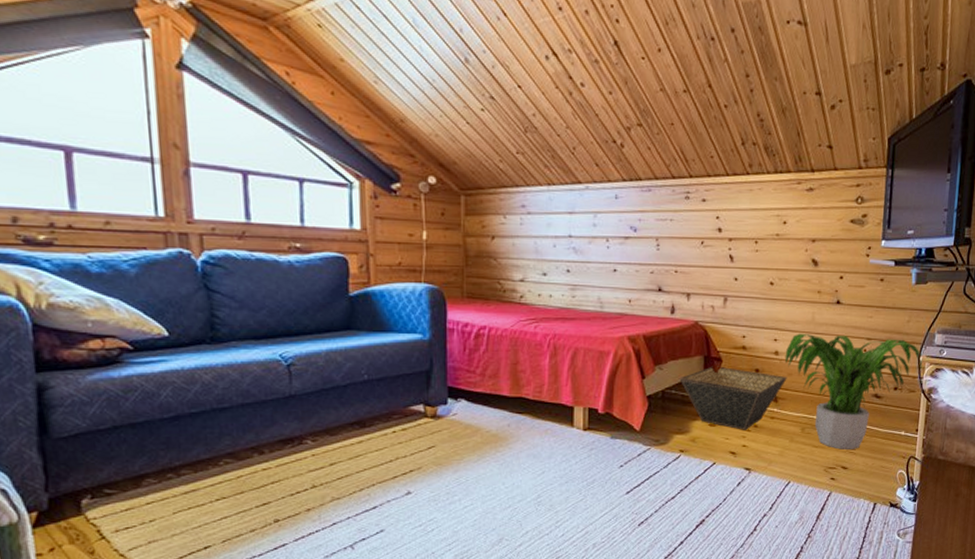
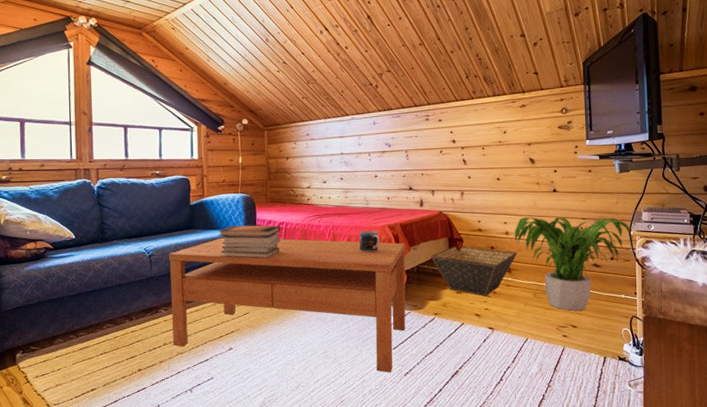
coffee table: none [318,344,649,522] -> present [169,238,406,372]
book stack: none [390,328,482,375] -> present [218,225,281,259]
mug: none [589,342,616,372] -> present [359,230,380,253]

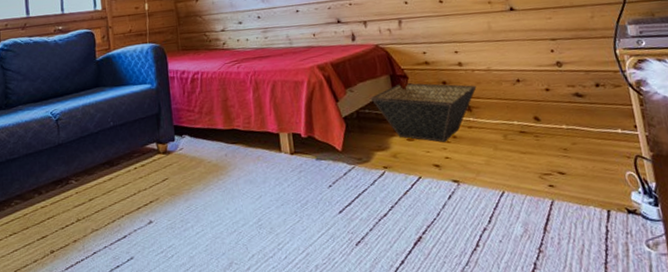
coffee table: present [169,238,406,372] -> none [77,85,351,242]
book stack: present [218,225,281,259] -> none [127,75,197,116]
mug: present [359,230,380,253] -> none [284,73,310,100]
potted plant: present [514,216,634,311] -> none [468,35,622,154]

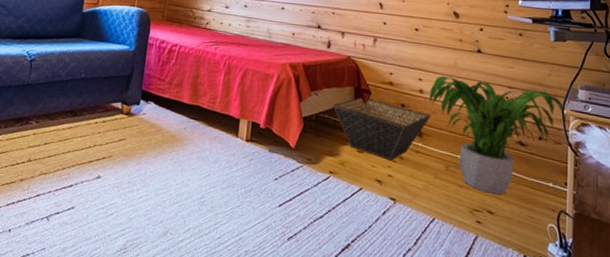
potted plant: none [468,35,622,154] -> present [429,75,567,195]

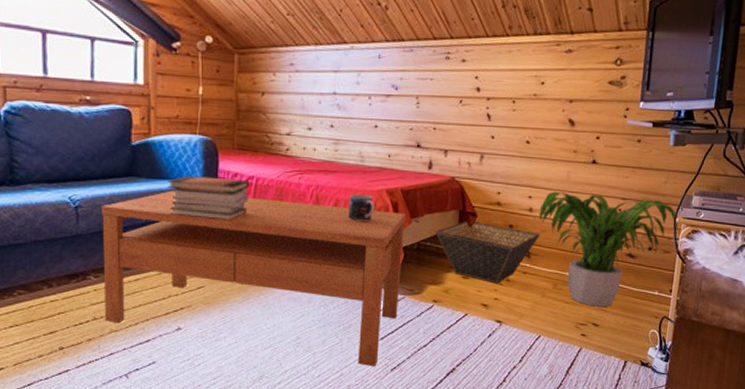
coffee table: none [38,52,306,233] -> present [102,190,406,366]
book stack: none [105,40,174,82] -> present [167,176,250,221]
mug: none [255,65,279,92] -> present [348,194,374,222]

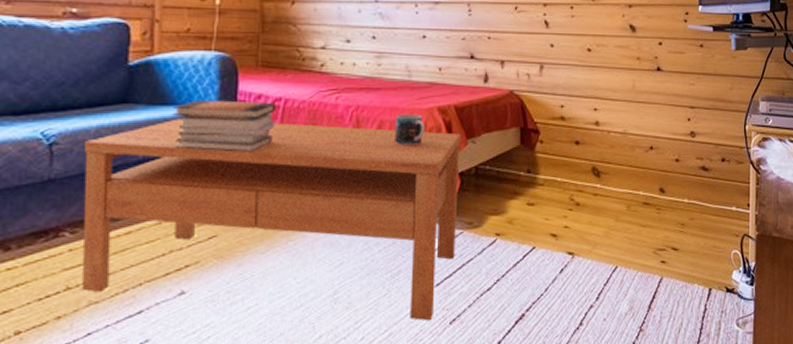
basket: present [435,220,541,284] -> none [494,138,609,209]
potted plant: present [538,191,679,307] -> none [606,102,749,229]

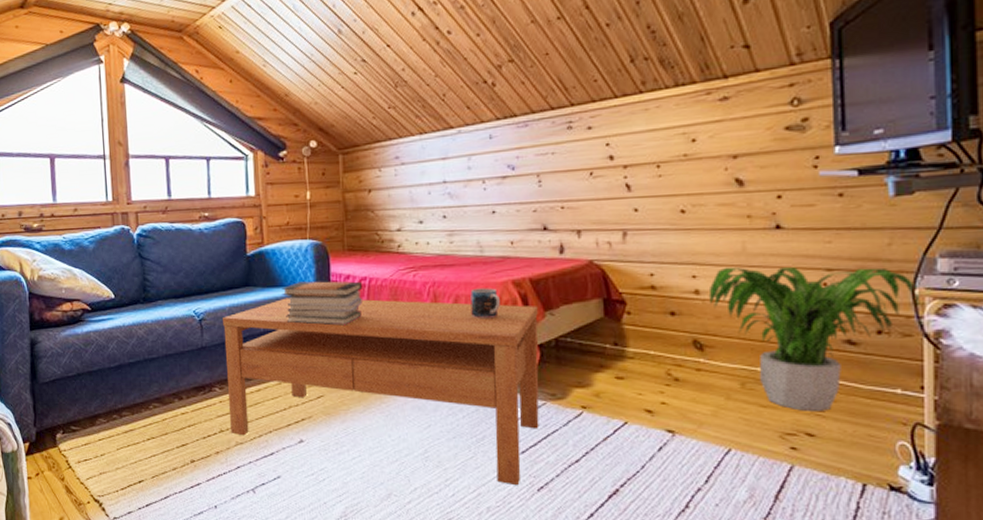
potted plant: none [606,102,749,229] -> present [708,266,921,411]

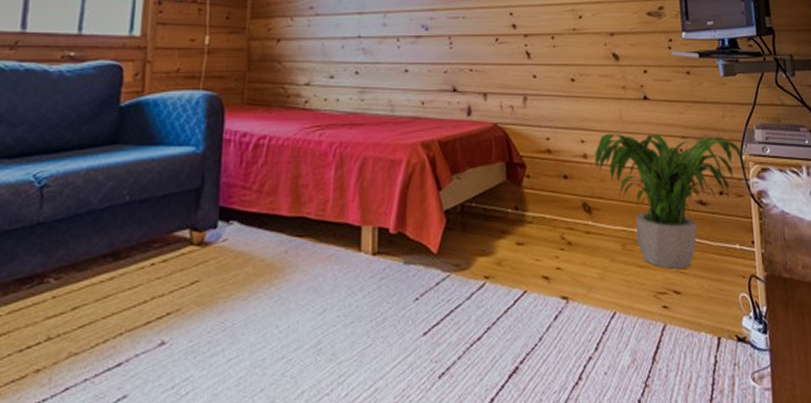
coffee table: present [223,298,539,485] -> none [63,158,445,374]
book stack: present [282,281,363,326] -> none [160,139,261,192]
mug: present [470,288,500,319] -> none [378,149,408,184]

